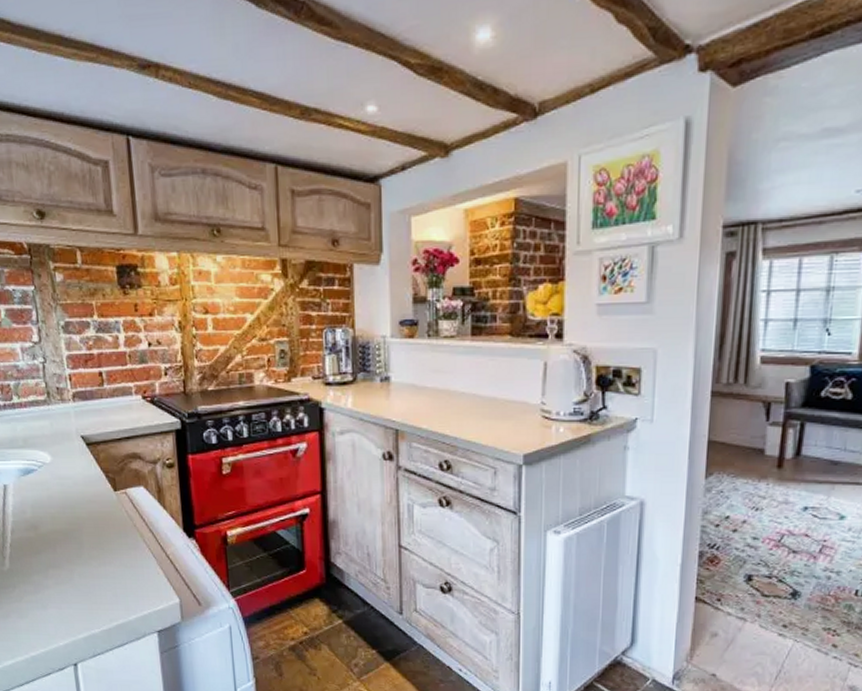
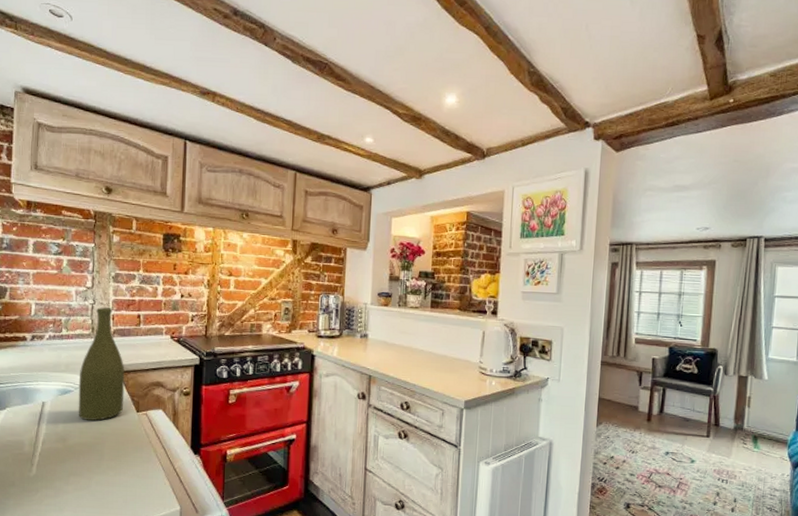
bottle: none [40,366,98,503] -> present [78,307,125,421]

